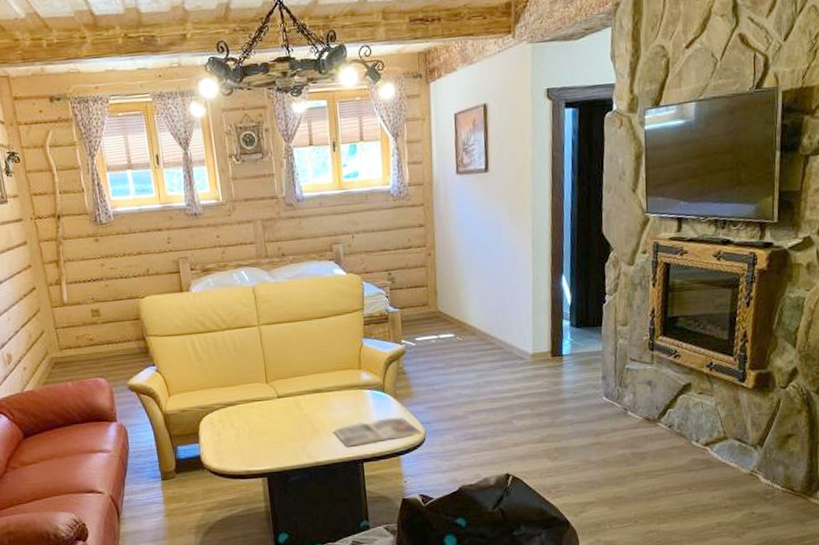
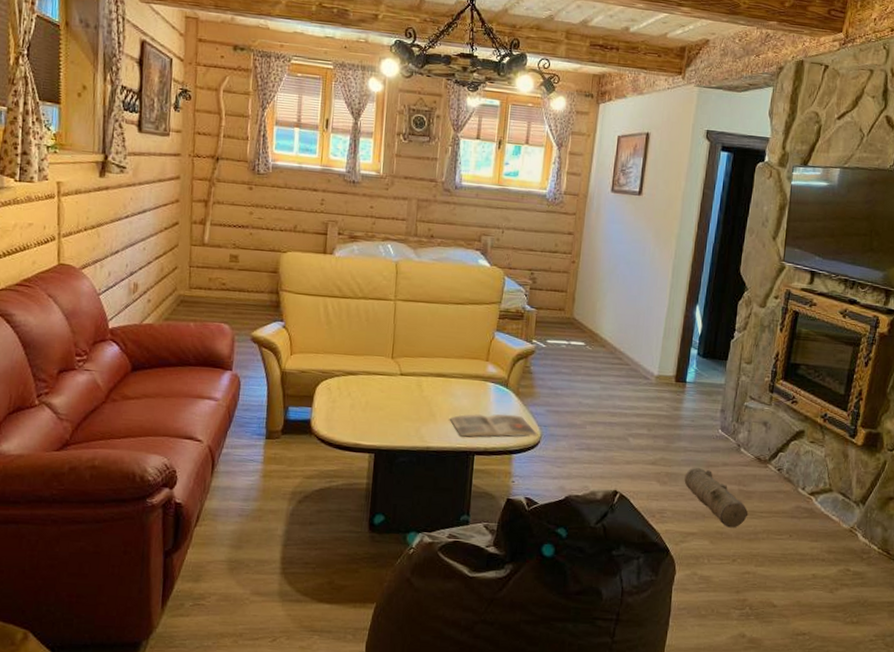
decorative log: none [574,437,644,491] -> present [684,467,749,528]

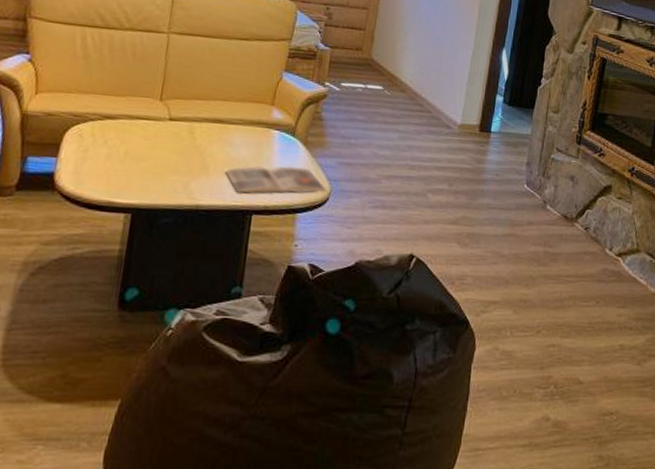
decorative log: present [684,467,749,528] -> none [486,226,554,295]

